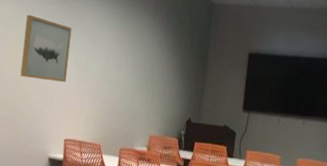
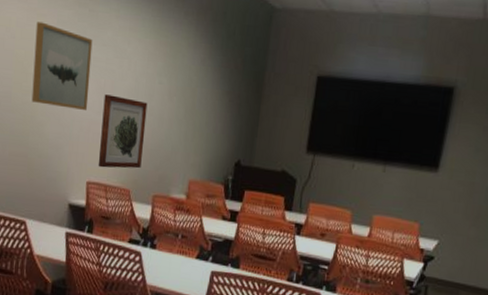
wall art: none [74,69,116,128] -> present [98,94,148,169]

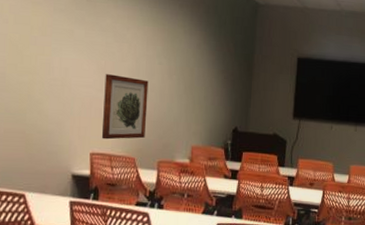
wall art: present [31,21,93,110] -> none [28,8,92,88]

